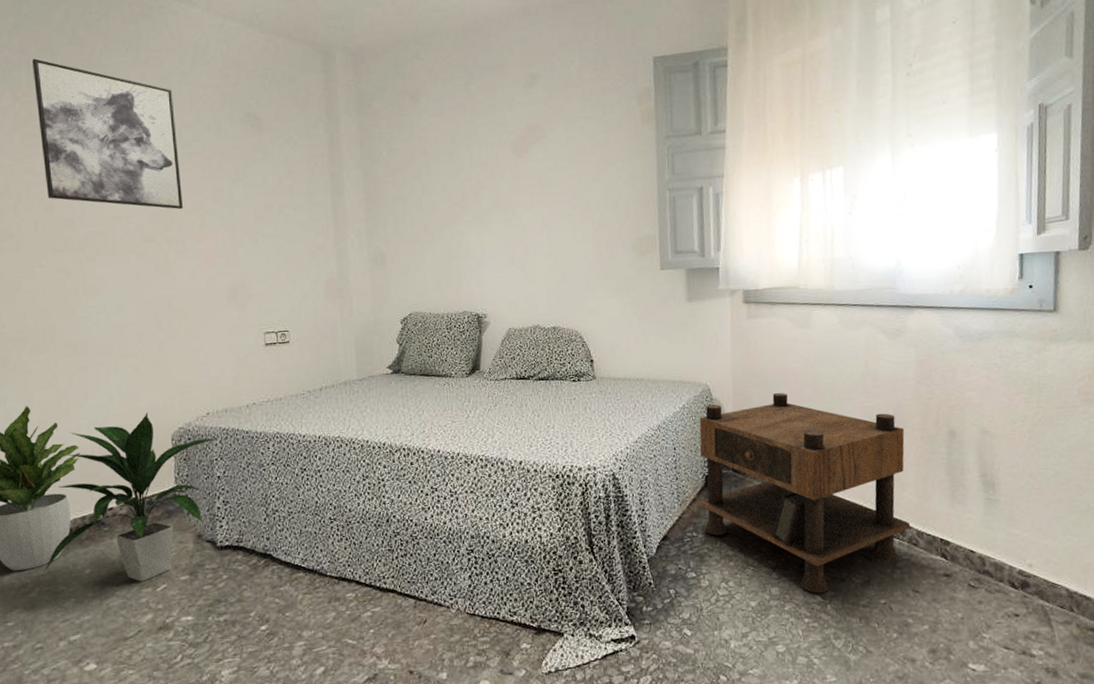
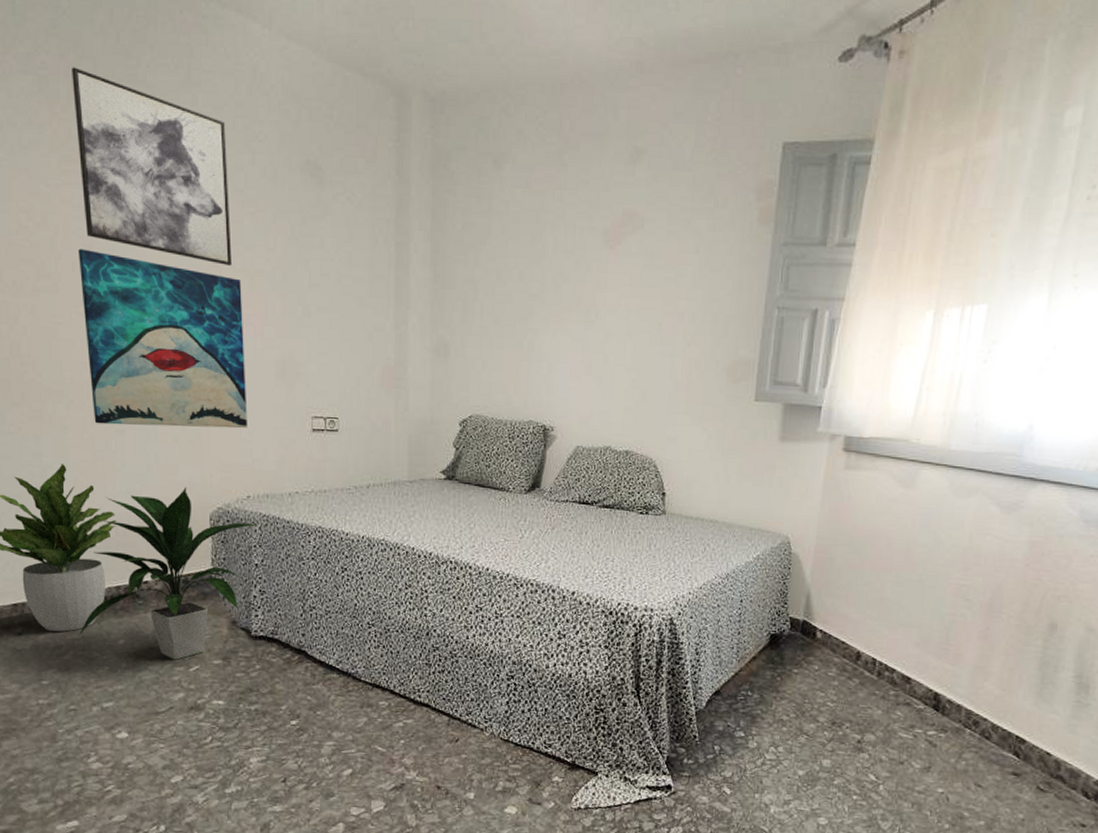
wall art: none [40,209,204,365] -> present [79,248,247,428]
nightstand: present [699,393,911,594] -> none [760,556,1000,773]

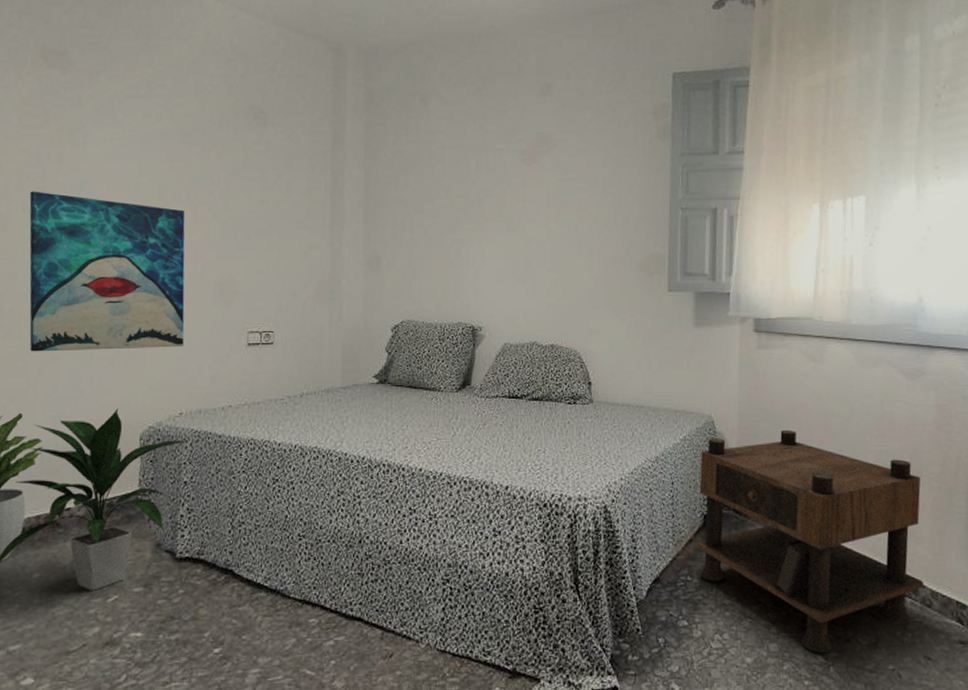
wall art: present [72,67,232,267] -> none [39,39,178,200]
nightstand: none [760,556,1000,773] -> present [696,430,925,654]

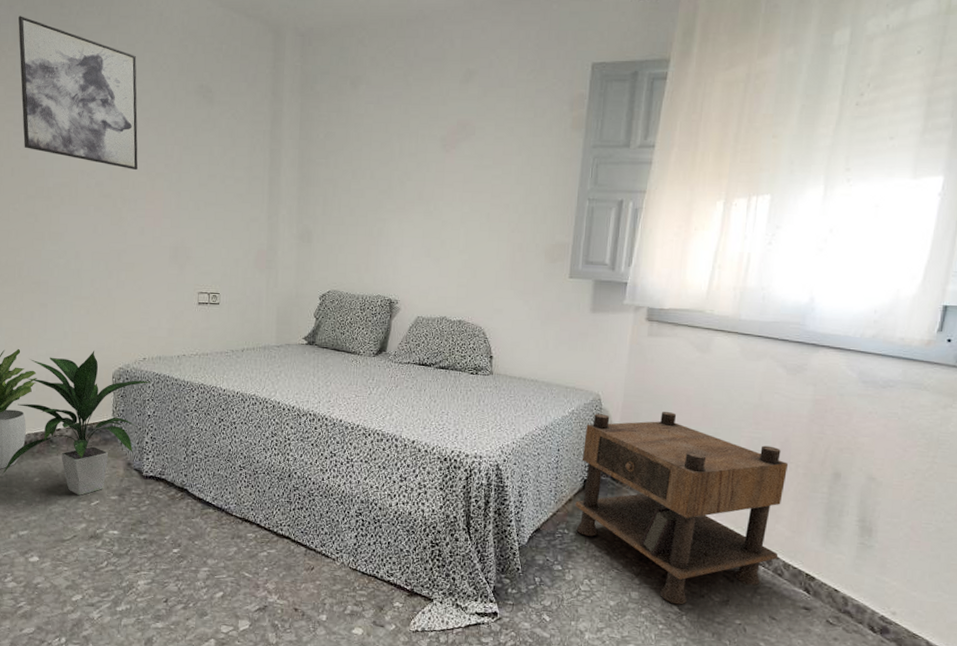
wall art: present [29,191,185,352] -> none [17,158,146,302]
wall art: none [39,39,178,200] -> present [18,16,138,171]

